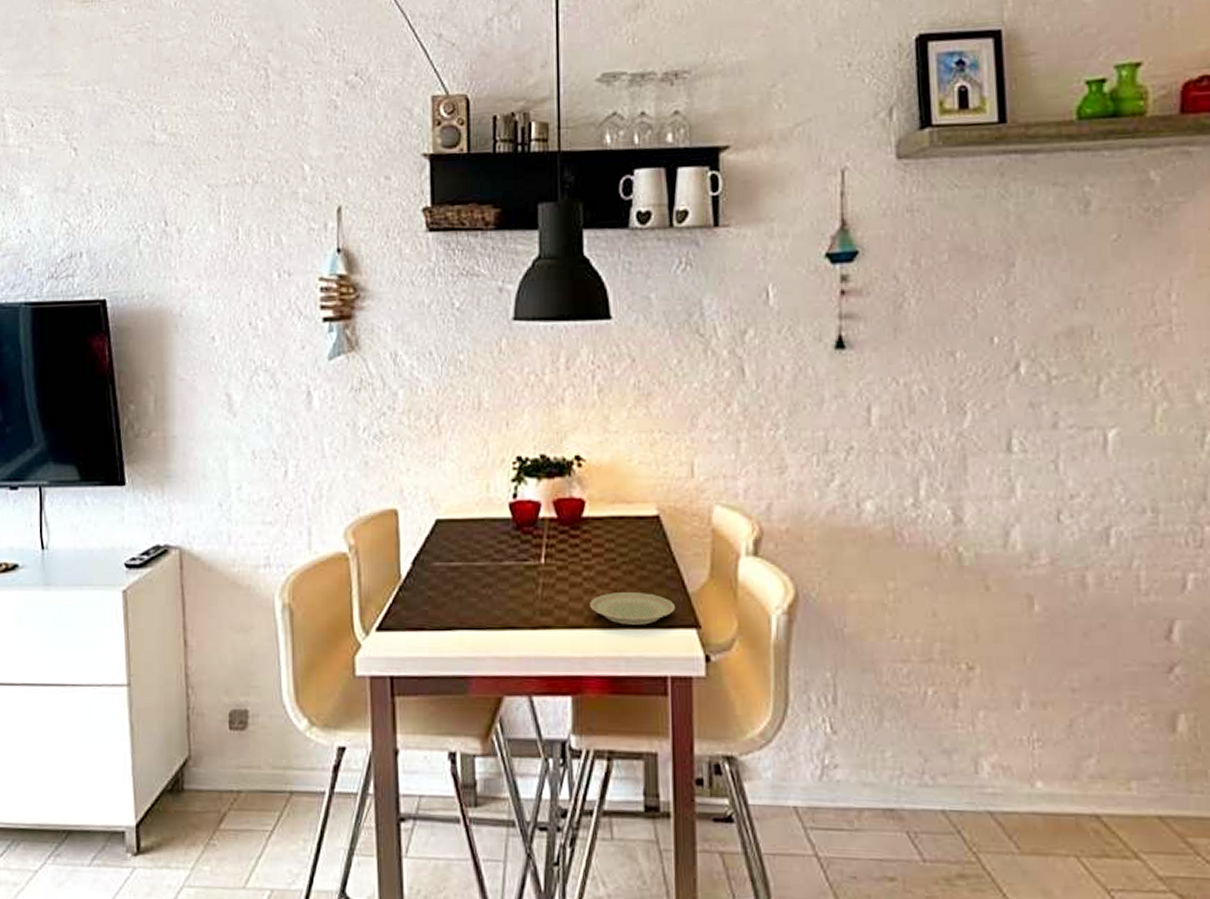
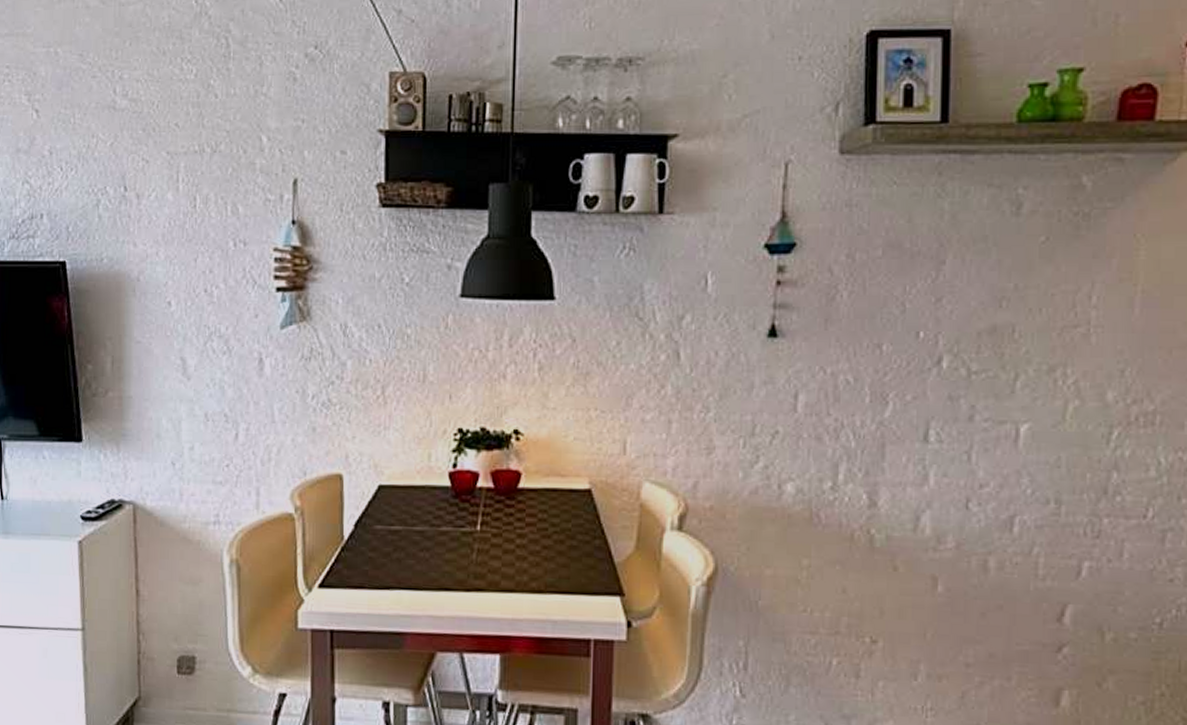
plate: present [590,592,675,625] -> none [521,560,601,591]

